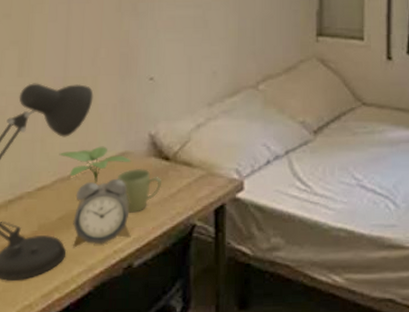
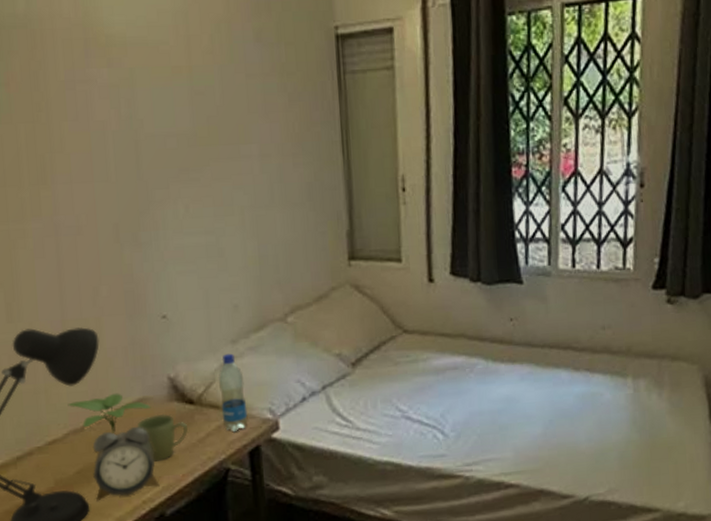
bottle: none [193,115,217,190] -> present [218,353,248,433]

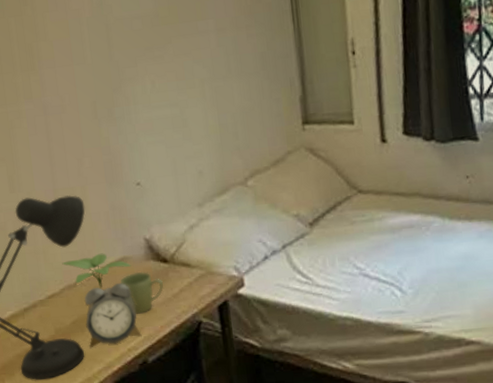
bottle: present [218,353,248,433] -> none [188,216,216,289]

